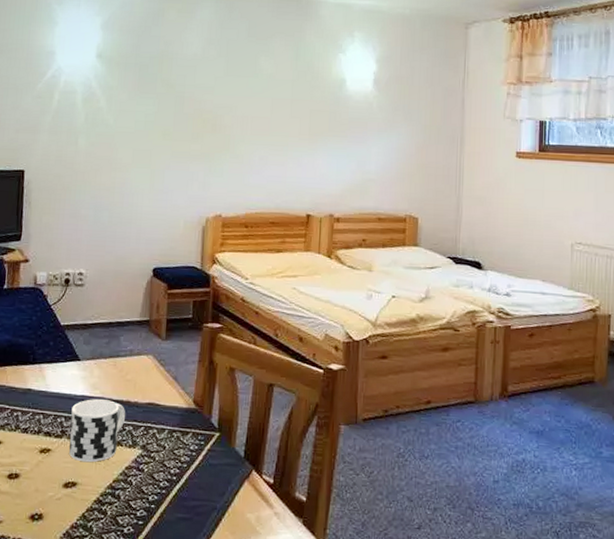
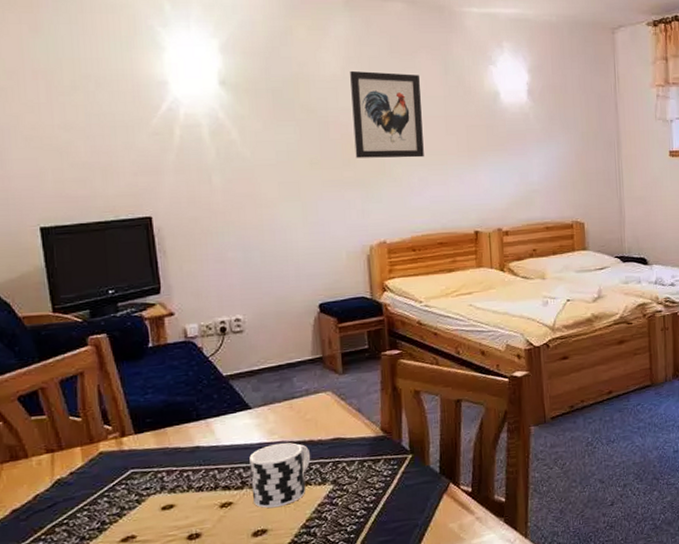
wall art: none [204,51,271,137] -> present [350,70,424,158]

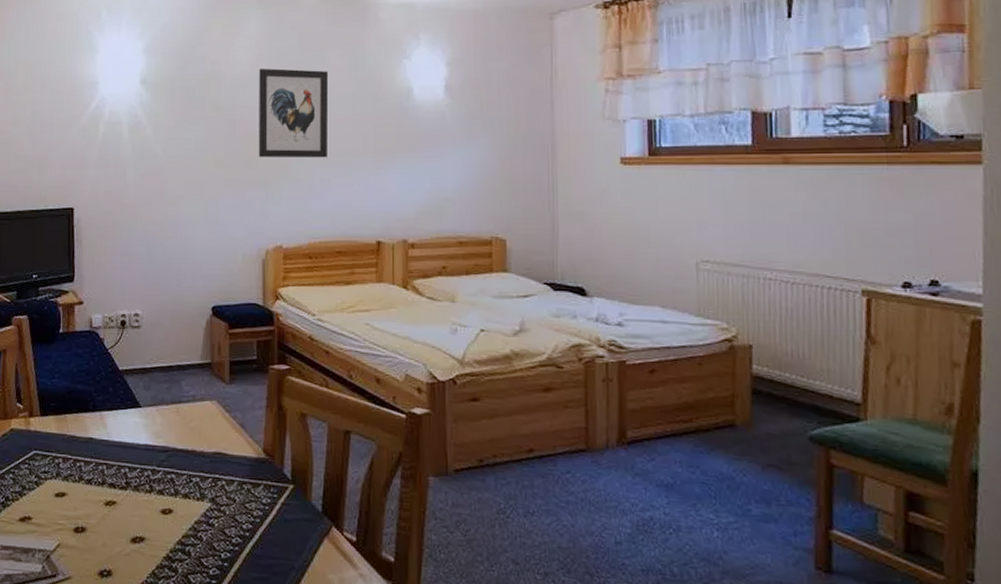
cup: present [249,442,311,509] -> none [134,448,192,517]

